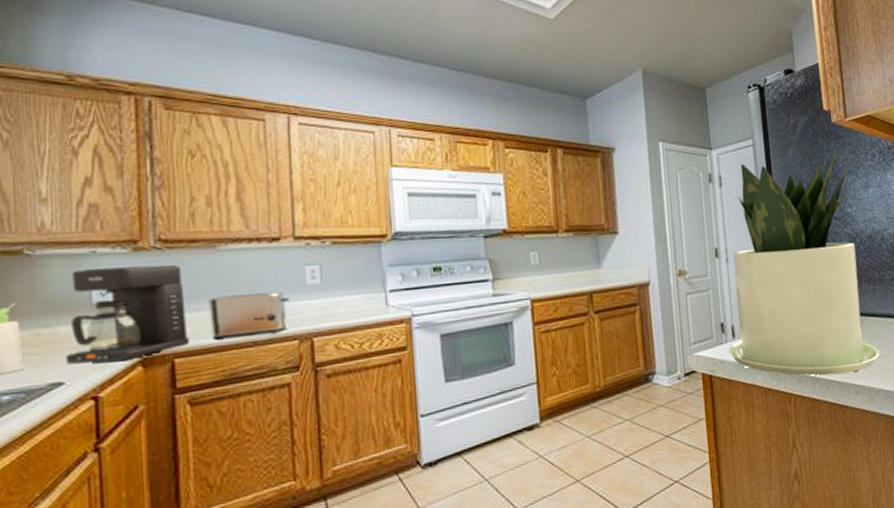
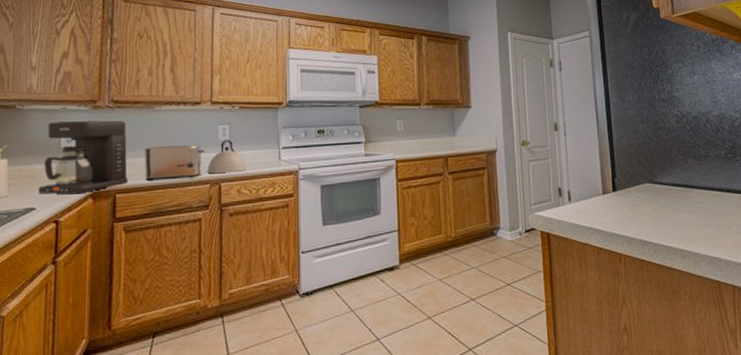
kettle: none [294,284,345,327] -> present [207,140,246,174]
planter: present [728,152,881,376] -> none [564,43,706,240]

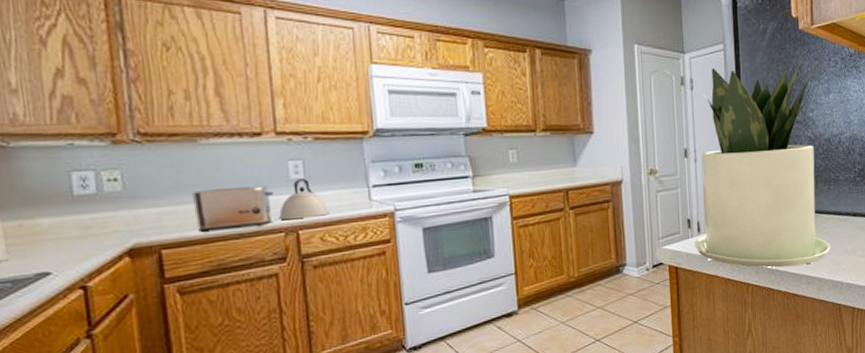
coffee maker: present [38,120,128,194] -> none [49,158,175,255]
planter: none [564,43,706,240] -> present [693,58,831,268]

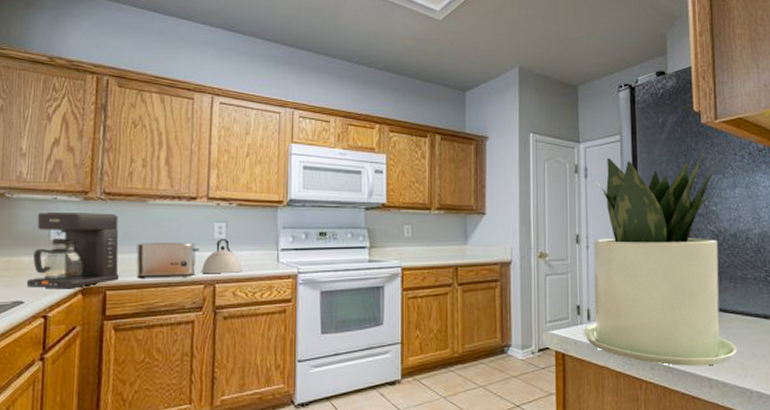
coffee maker: none [49,158,175,255] -> present [26,213,119,289]

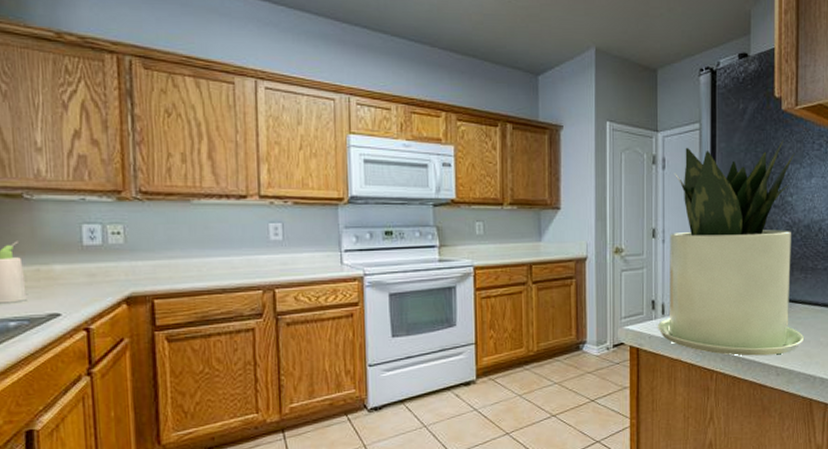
coffee maker: present [26,213,119,289] -> none [61,214,167,299]
toaster: present [135,241,200,280] -> none [183,244,255,286]
kettle: present [202,239,243,274] -> none [258,241,304,279]

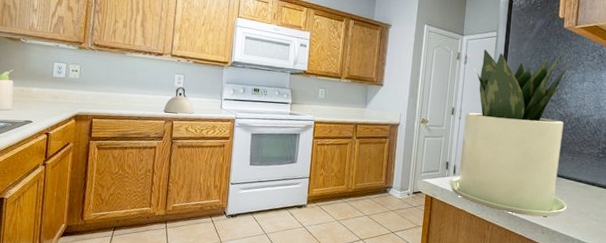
kettle: none [258,241,304,279] -> present [164,87,195,115]

